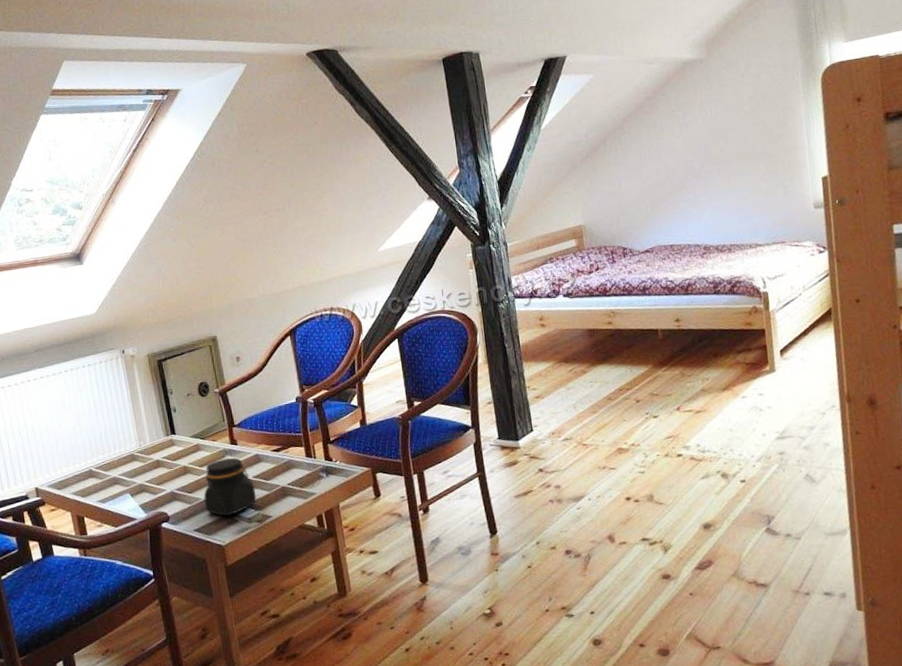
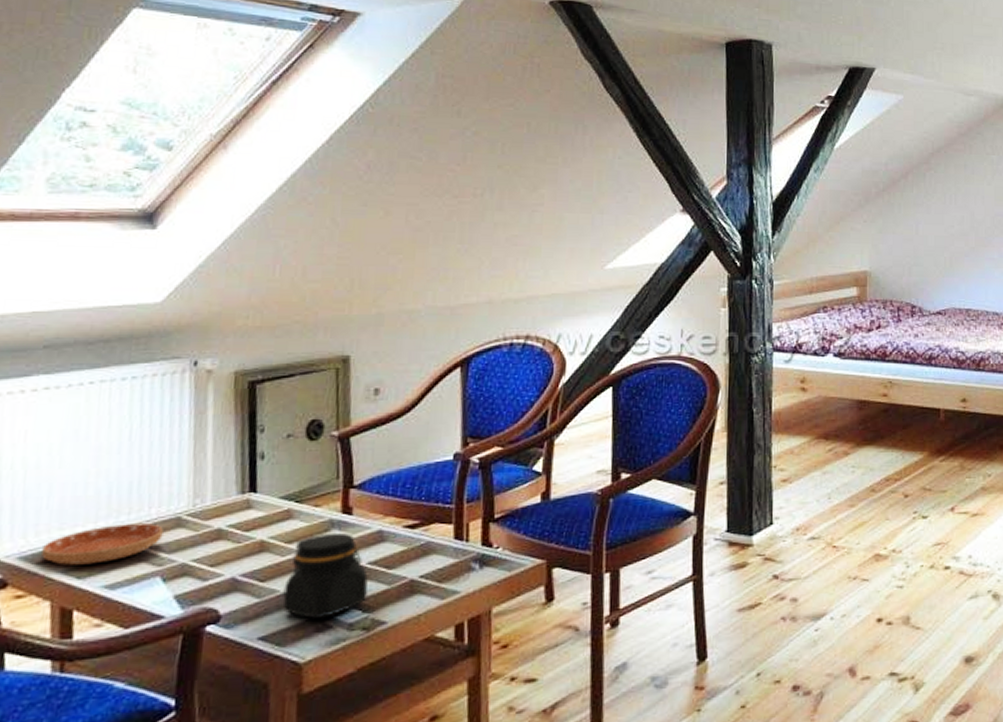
saucer: none [60,459,126,489] -> present [41,523,163,565]

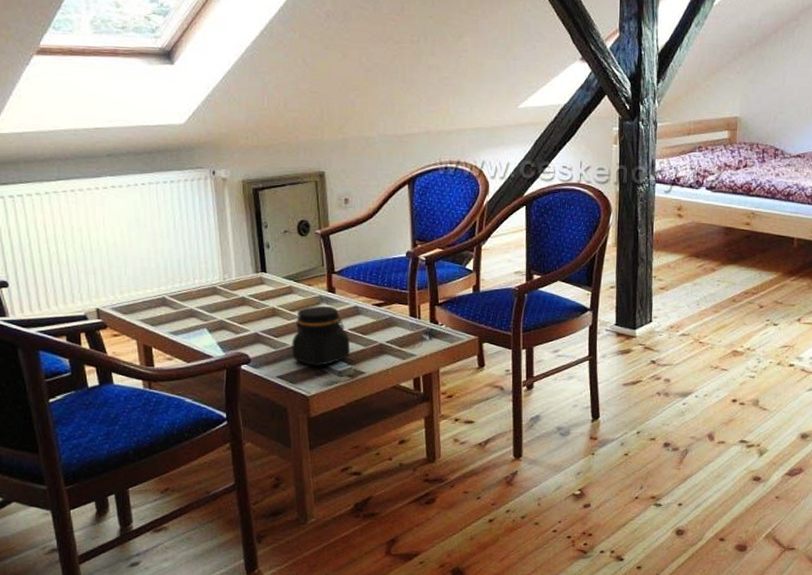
saucer: present [41,523,163,565] -> none [126,289,205,316]

